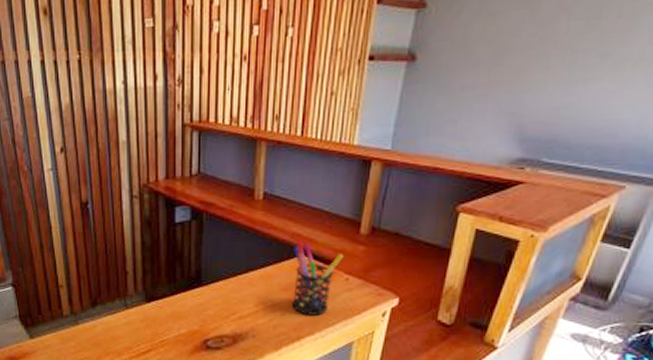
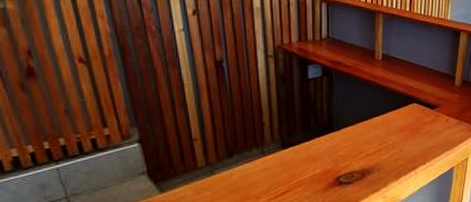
pen holder: present [291,240,344,316] -> none [406,91,445,149]

